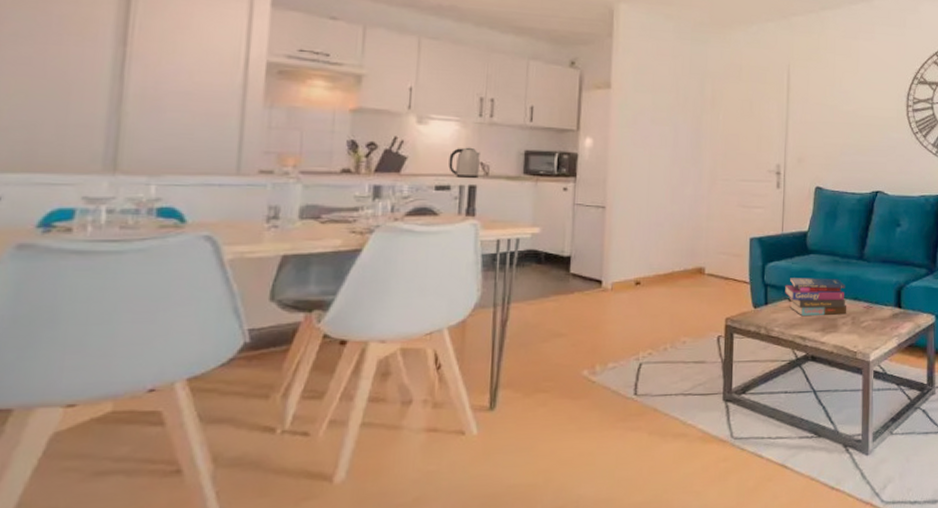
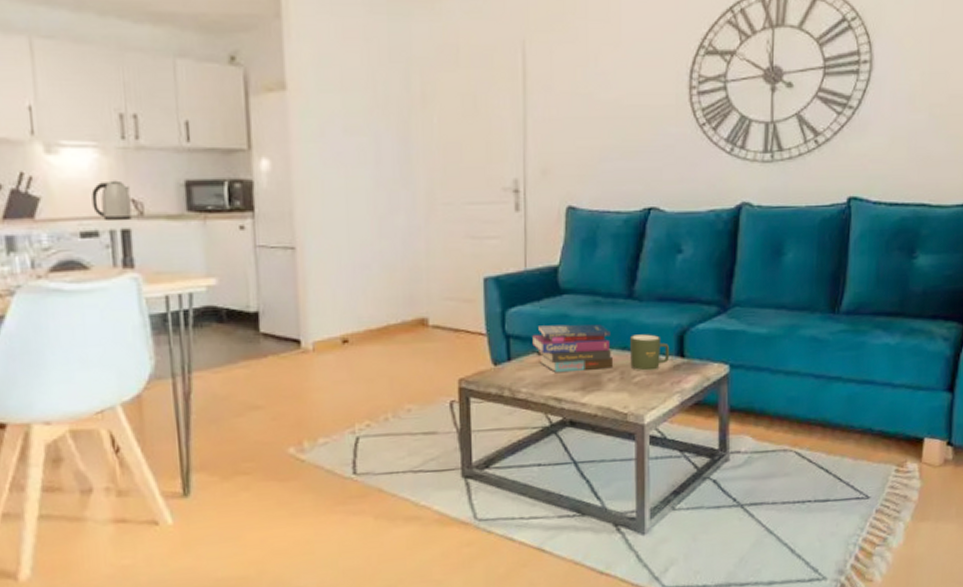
mug: none [860,288,890,319] -> present [630,334,669,372]

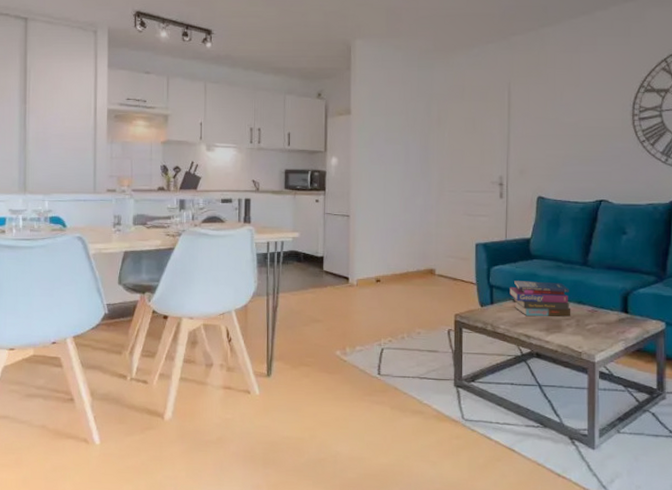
kettle: present [91,180,132,222] -> none [230,168,252,194]
mug: present [630,334,669,372] -> none [584,293,615,322]

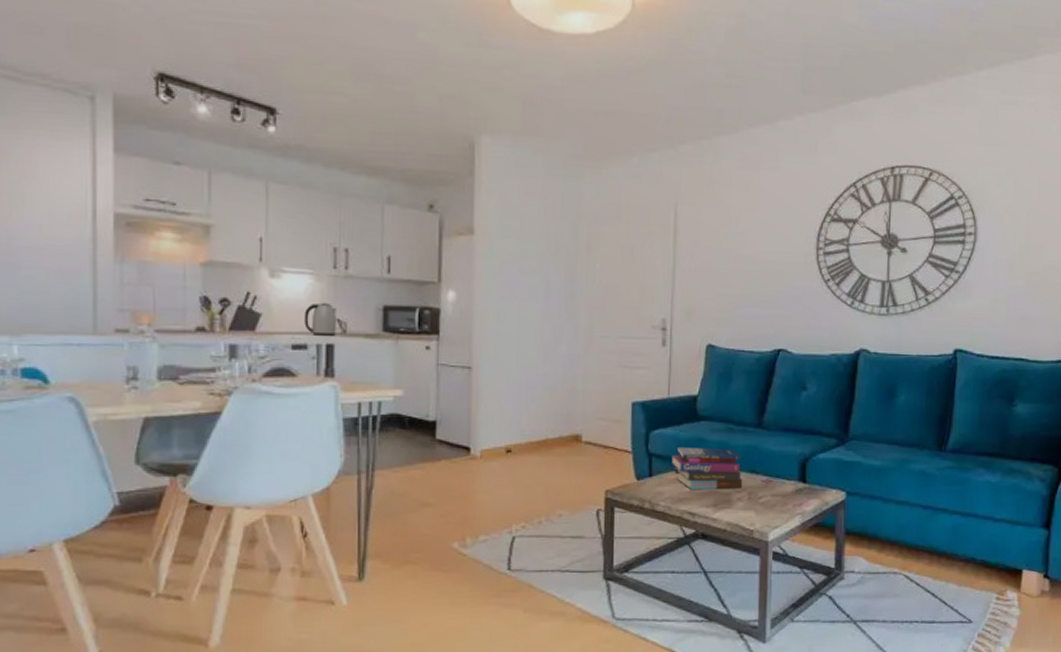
kettle: none [230,168,252,194] -> present [304,302,336,337]

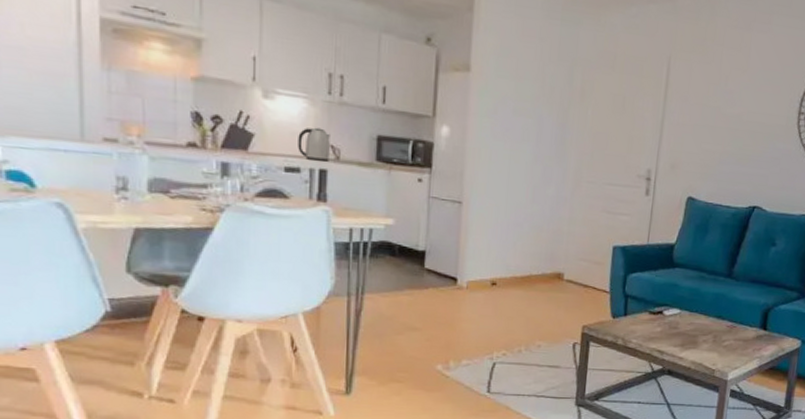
books: present [672,447,743,490] -> none [646,291,710,332]

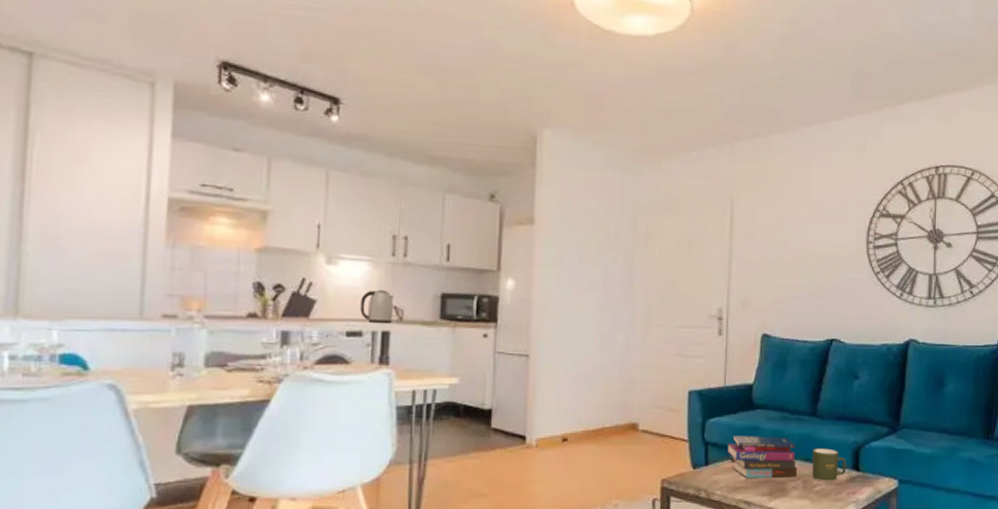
books: none [646,291,710,332] -> present [728,436,798,479]
mug: none [722,307,755,339] -> present [812,448,846,483]

